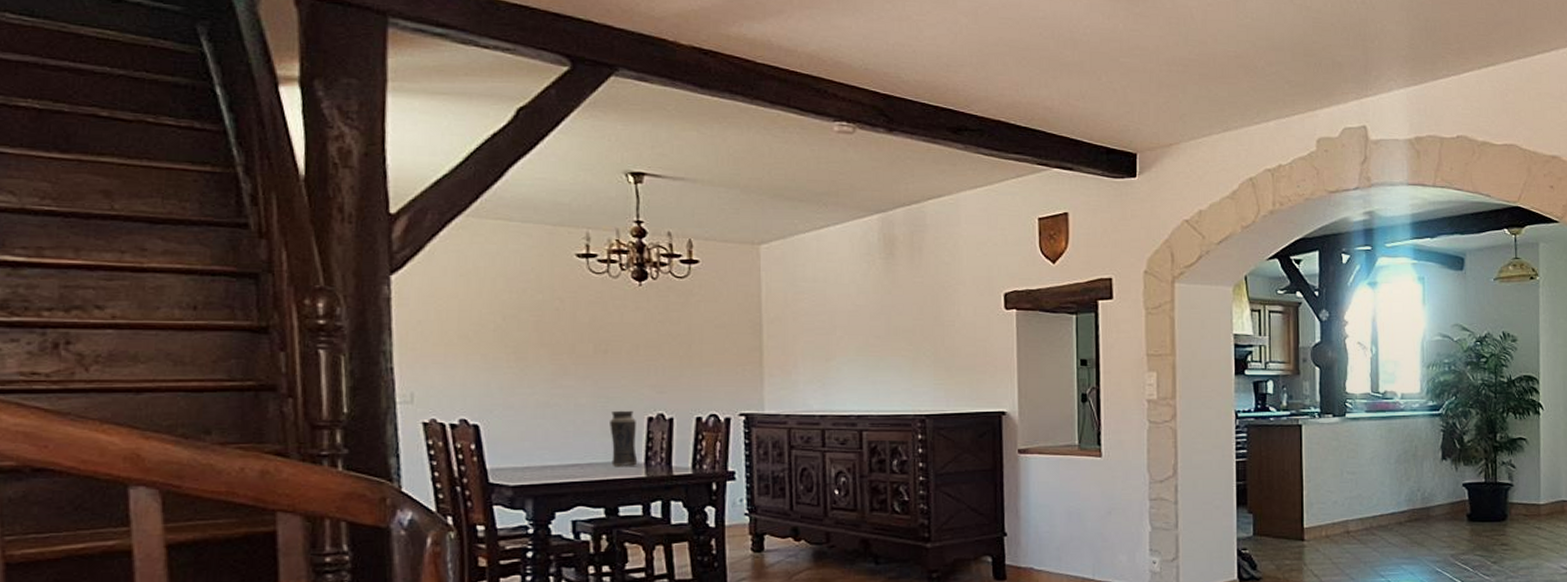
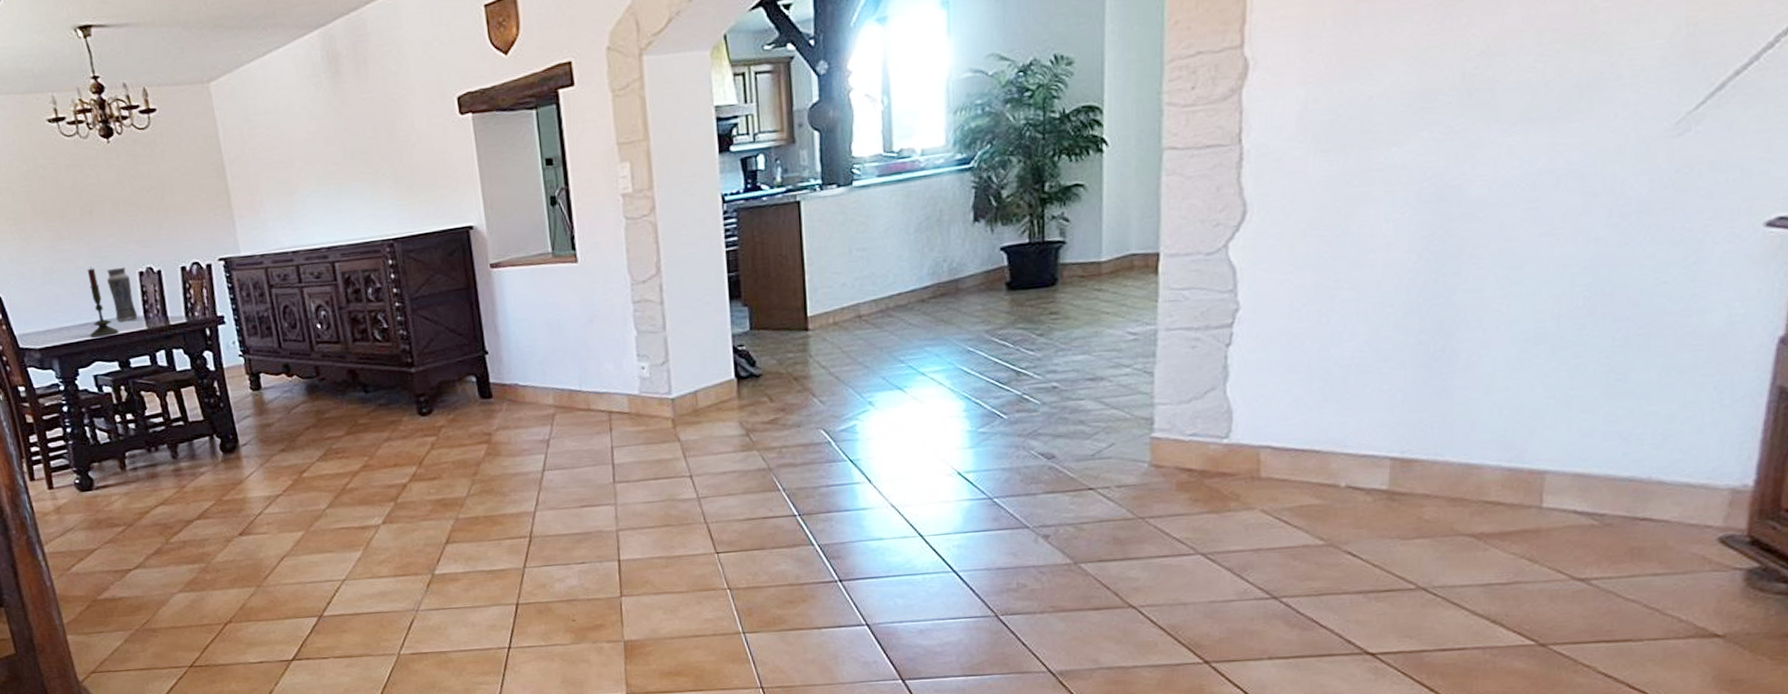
candle: none [577,406,613,481] -> present [87,267,119,339]

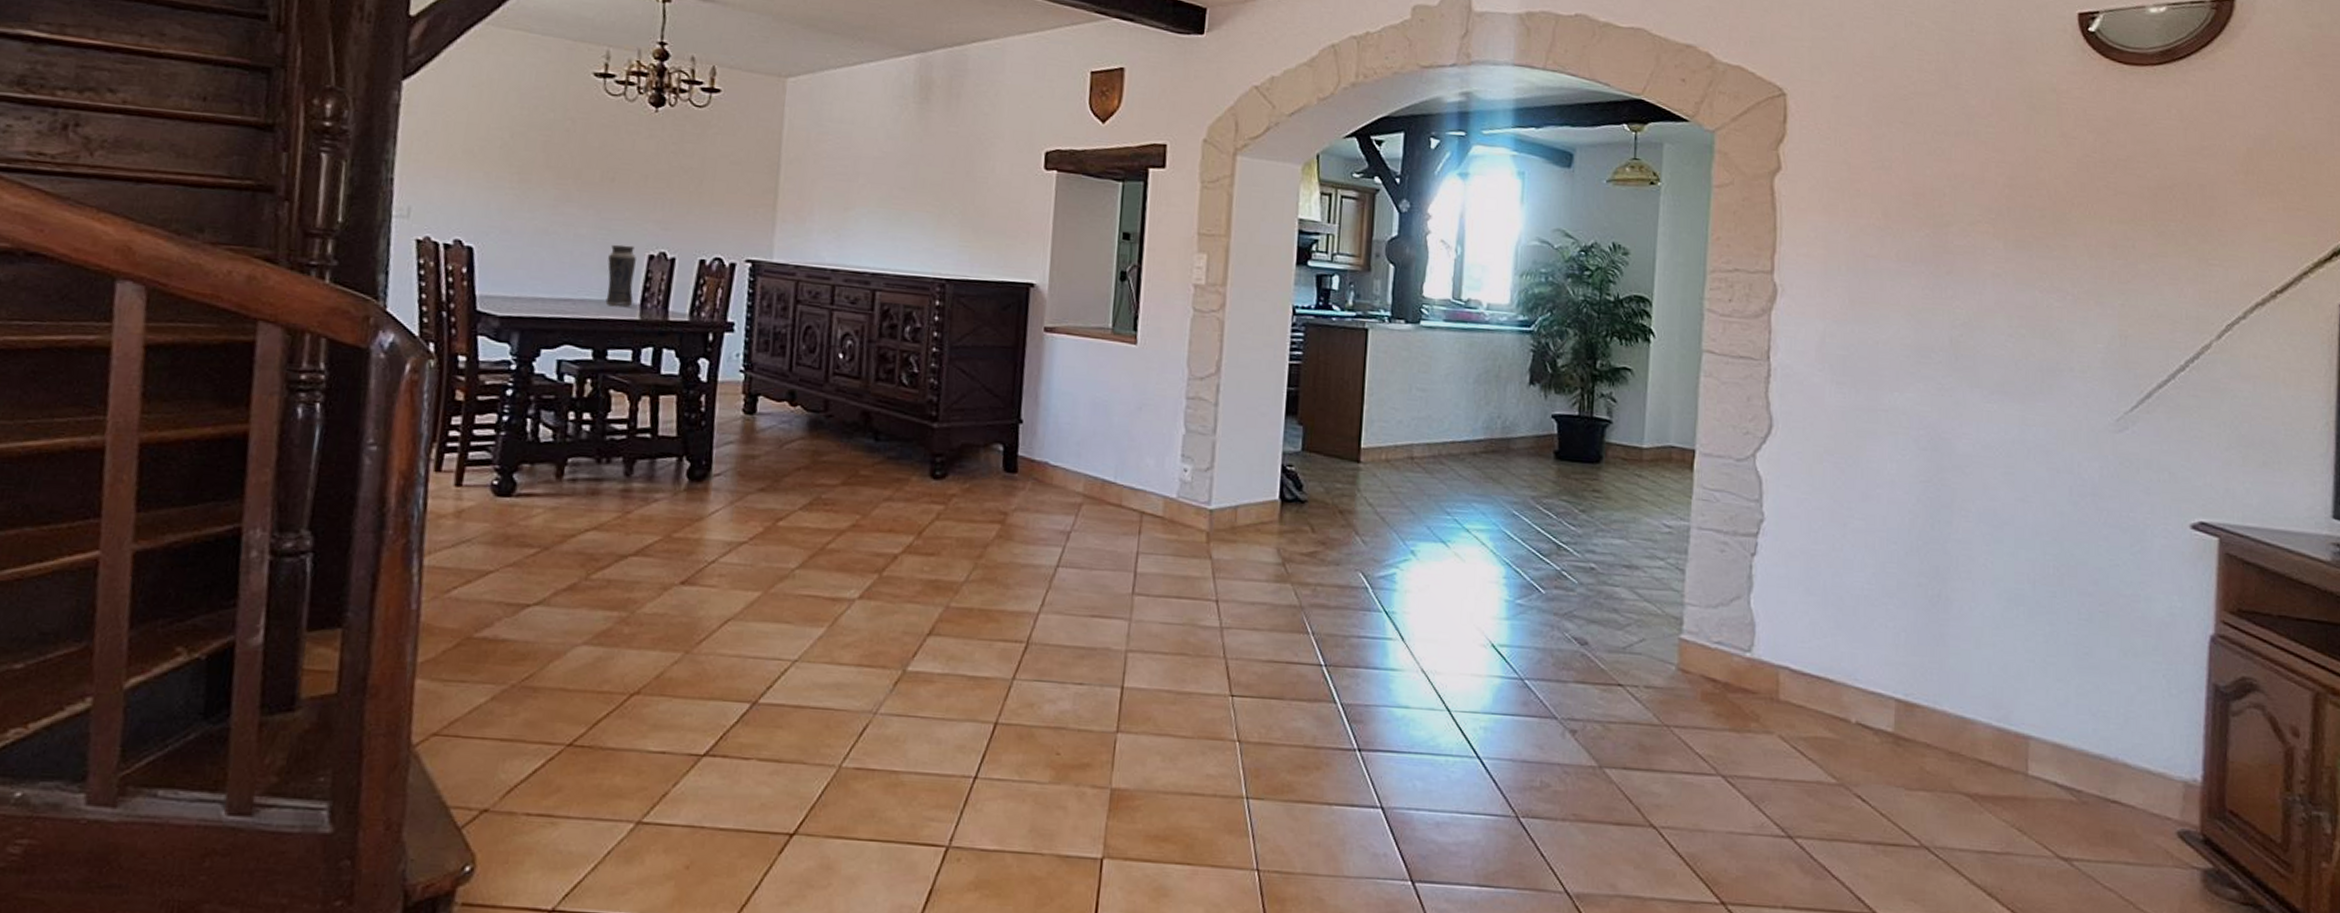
candle: present [87,267,119,339] -> none [568,238,605,319]

